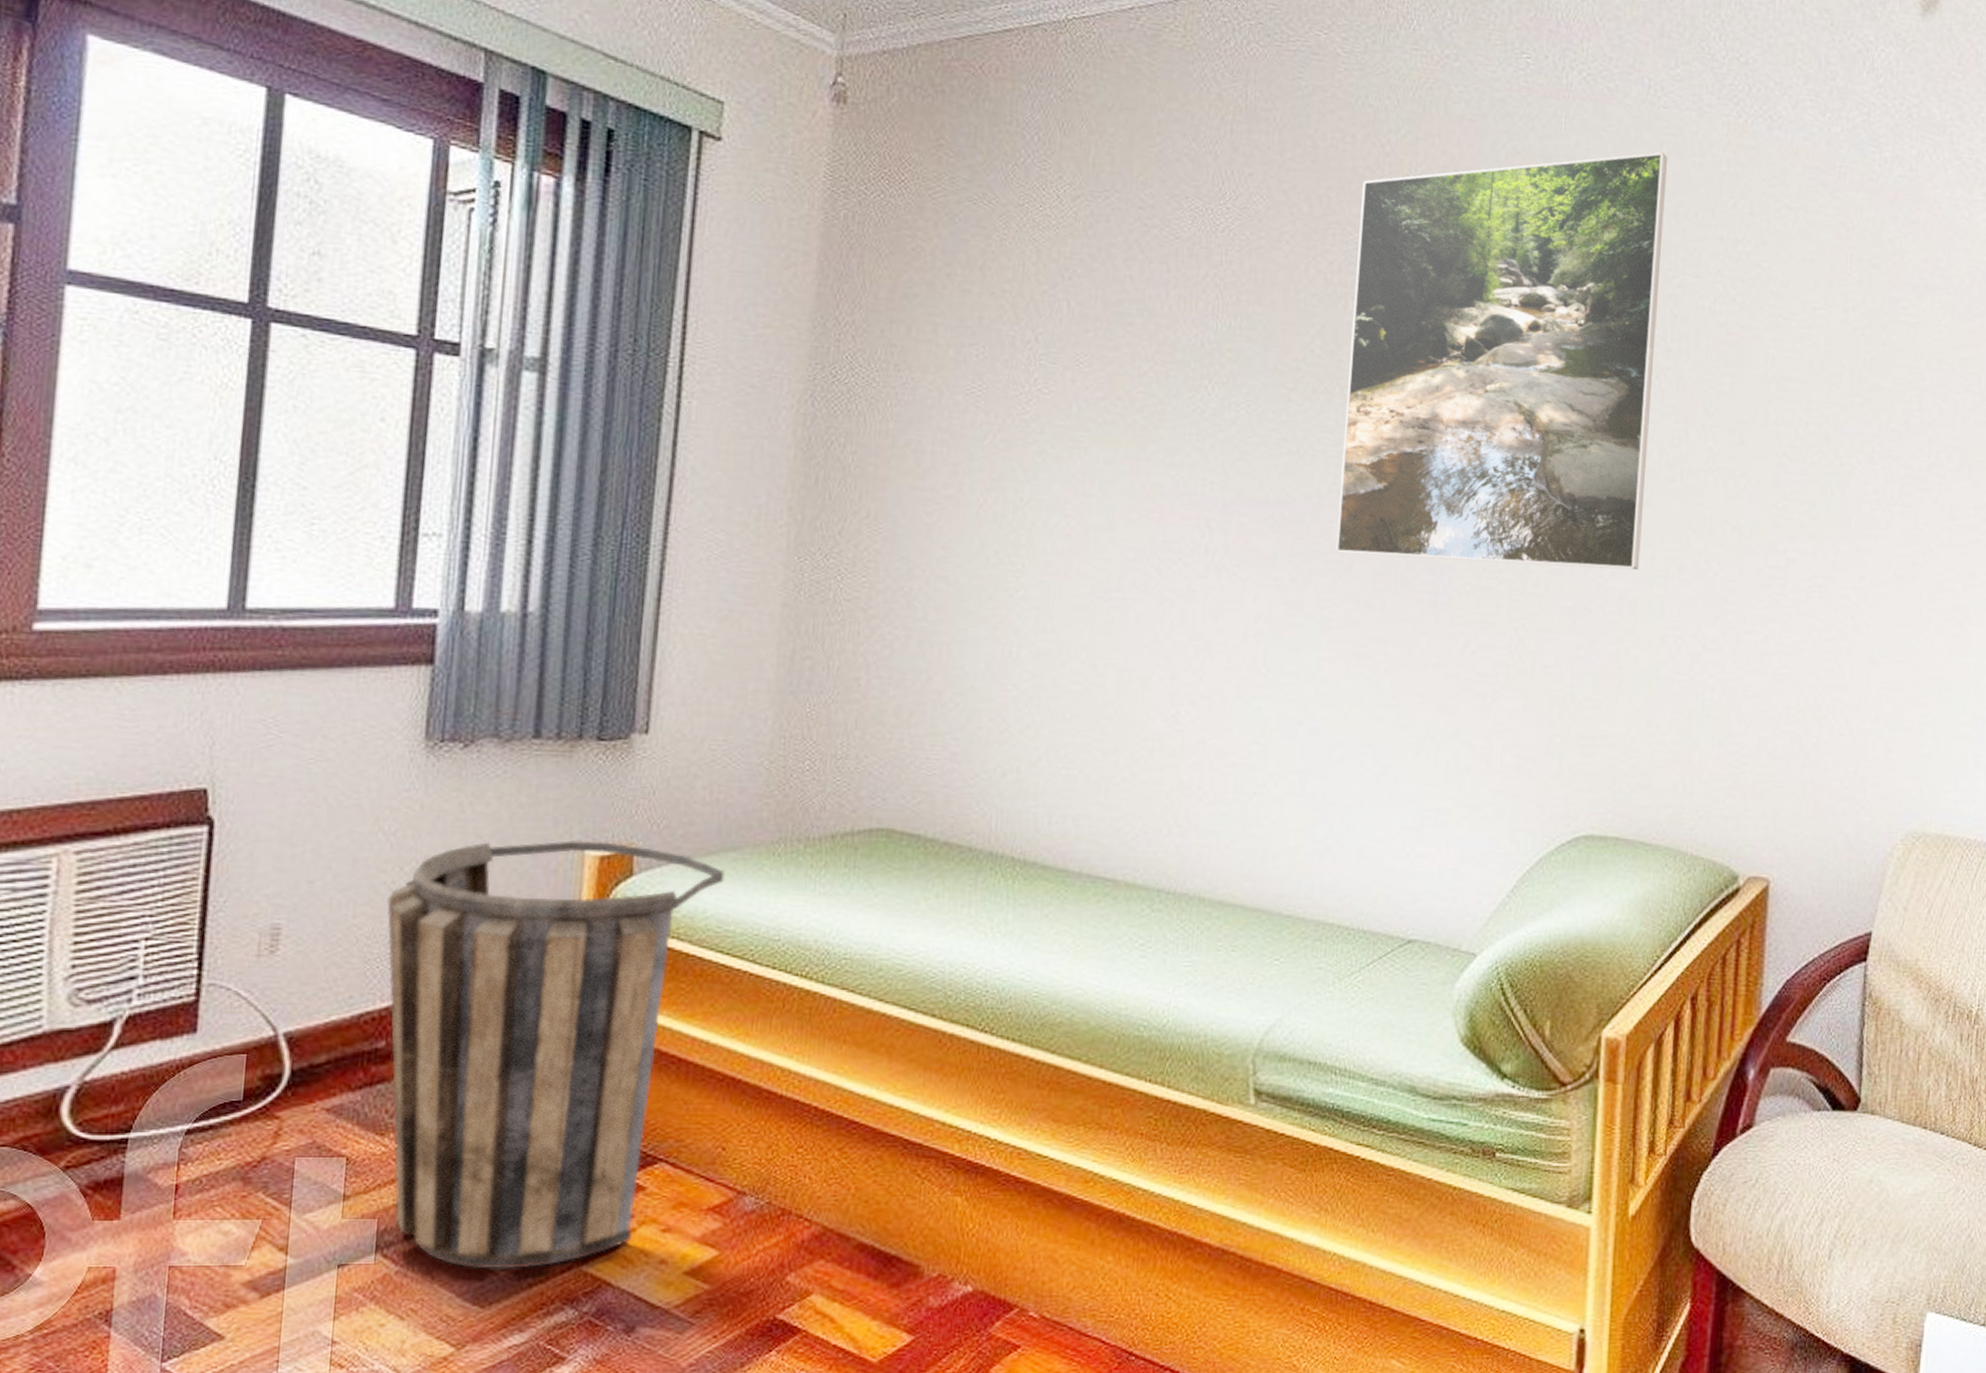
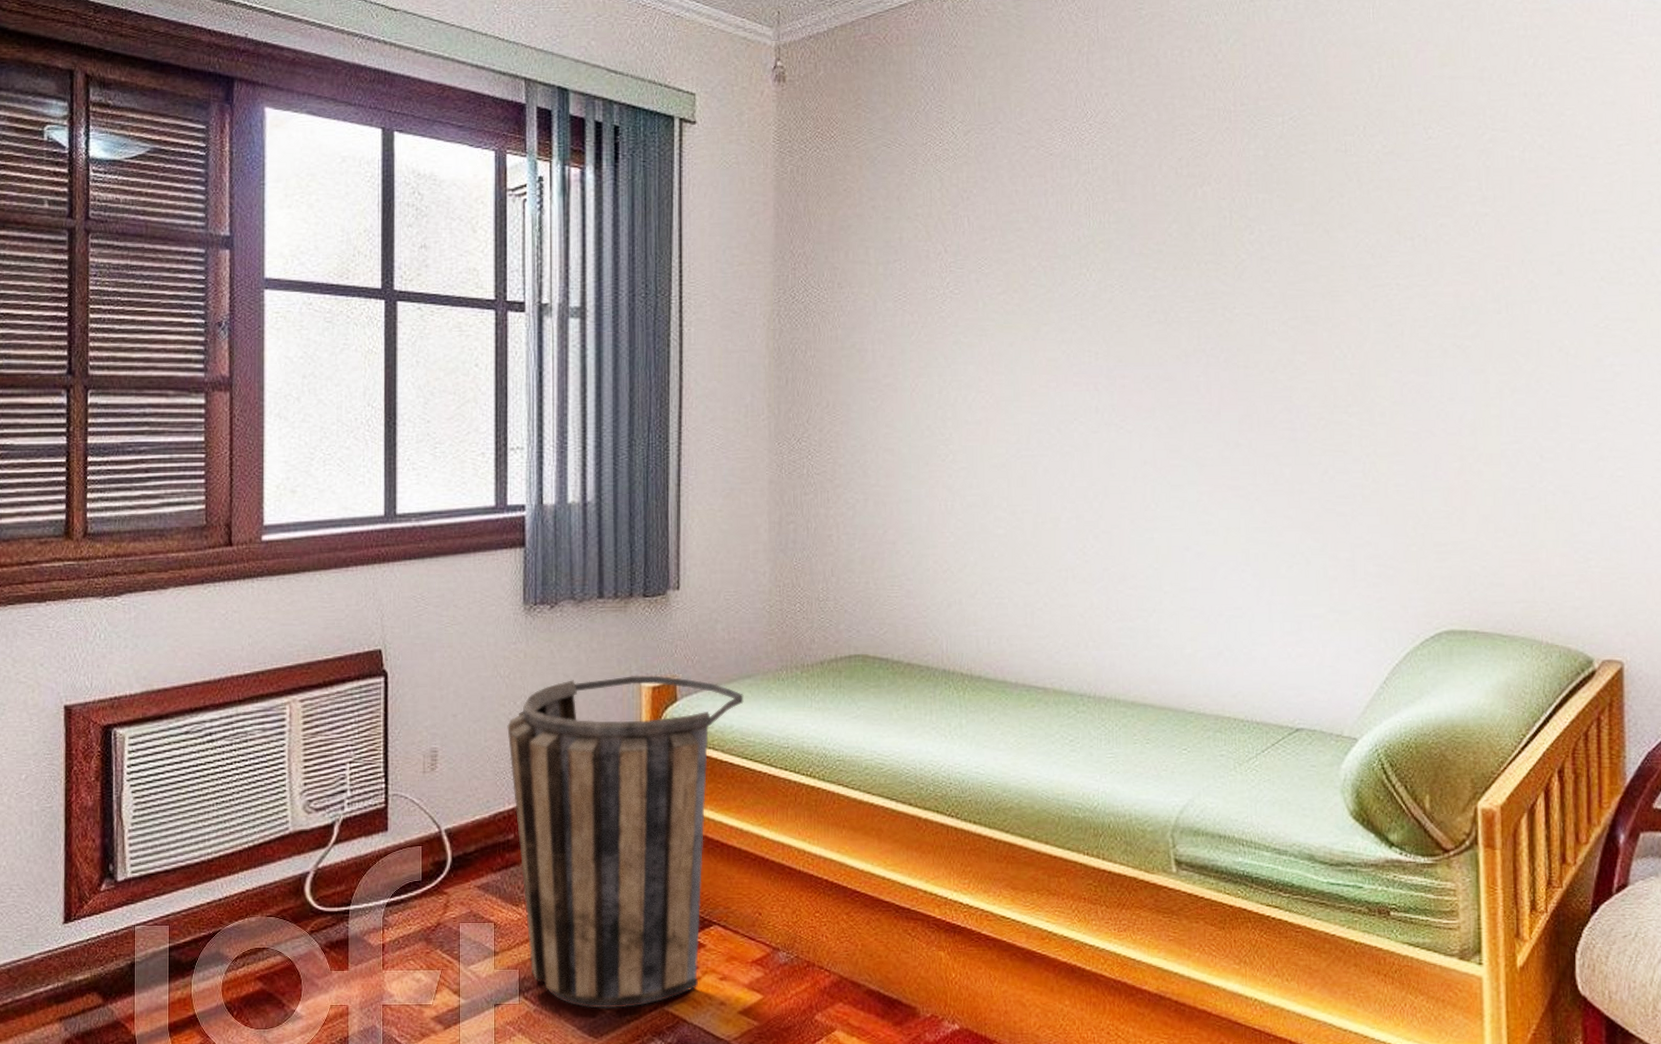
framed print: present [1336,152,1667,571] -> none [1201,25,1475,402]

